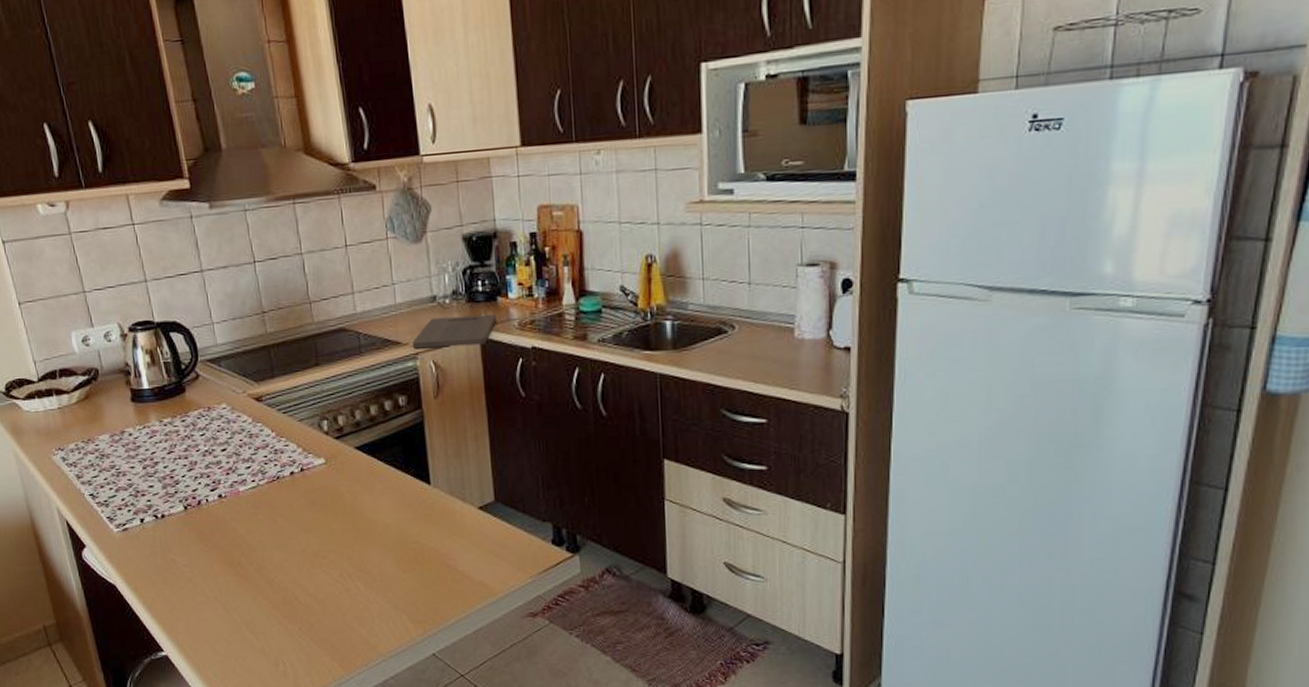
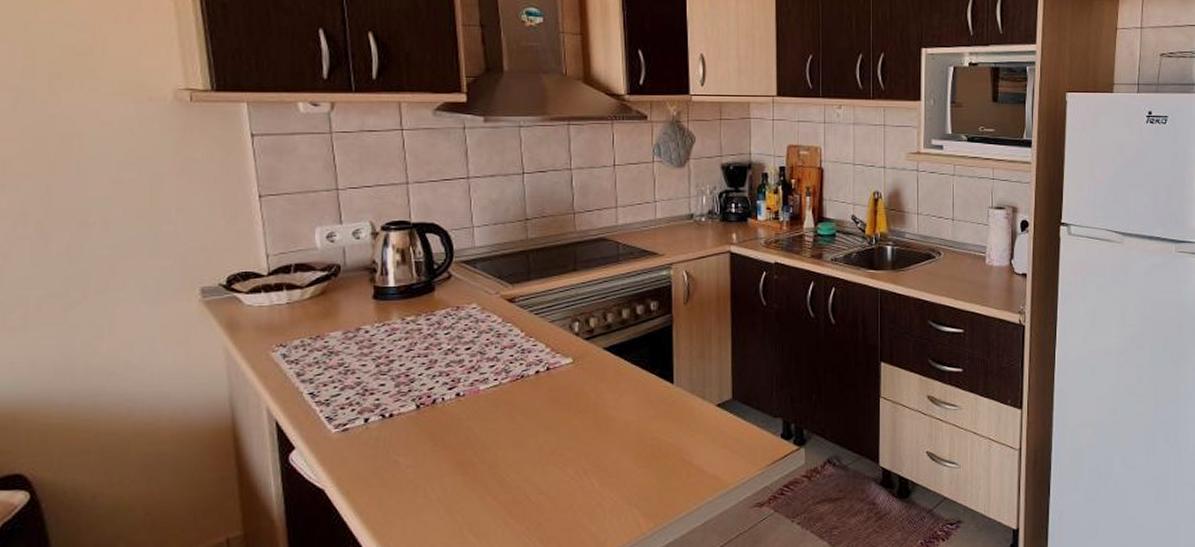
cutting board: present [413,314,497,349] -> none [669,232,747,260]

